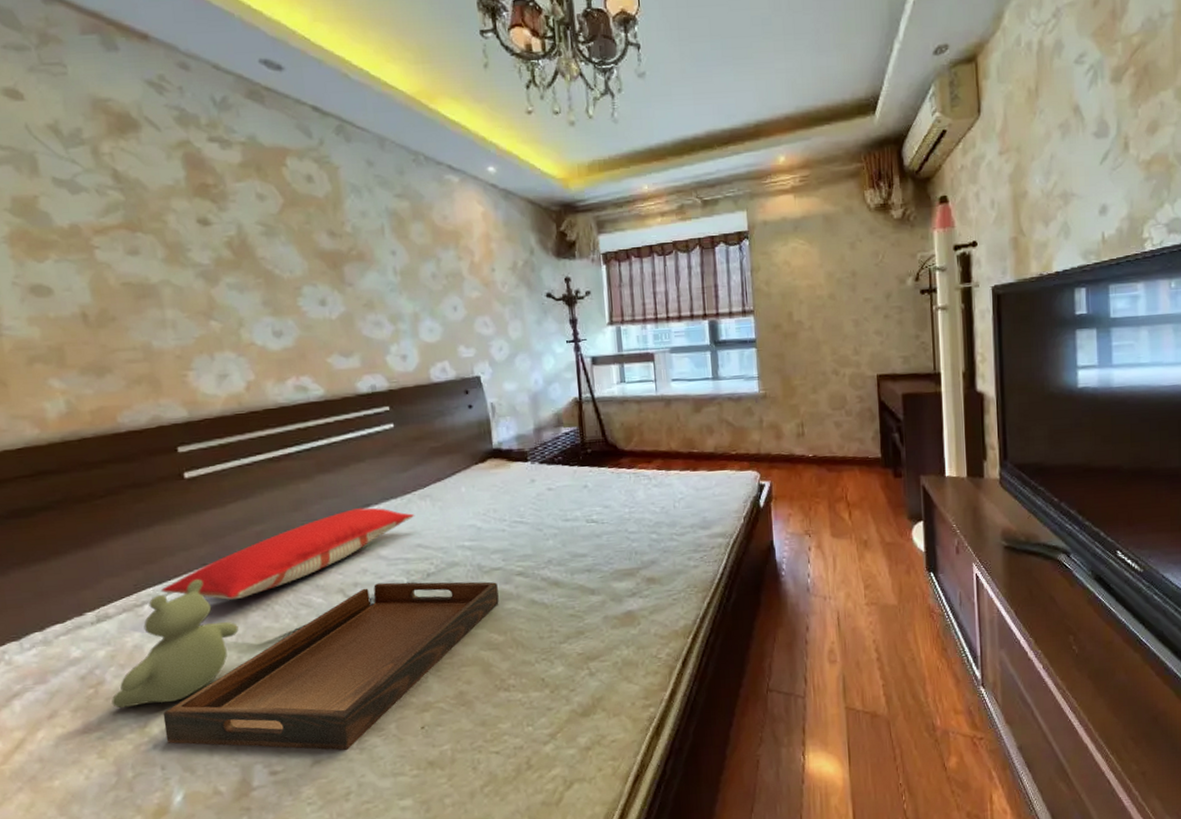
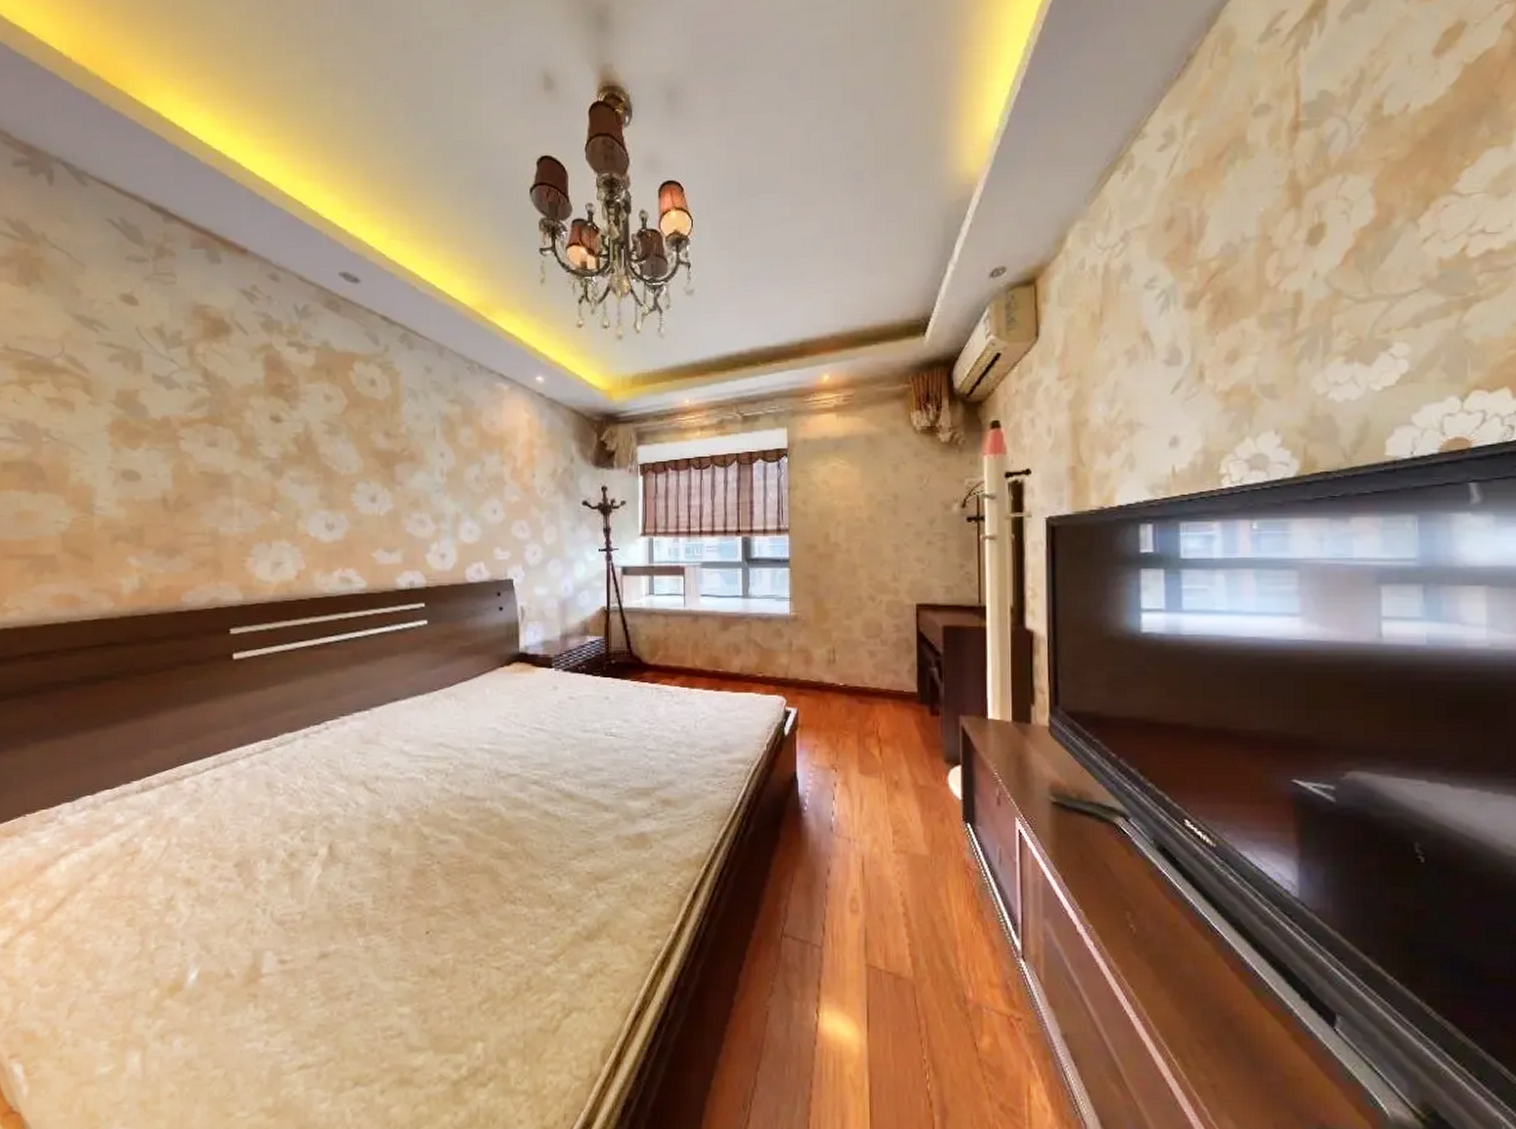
stuffed bear: present [111,579,239,709] -> none [145,759,265,879]
pillow: present [160,507,415,600] -> none [200,700,439,781]
serving tray: present [163,581,499,751] -> none [188,779,513,947]

